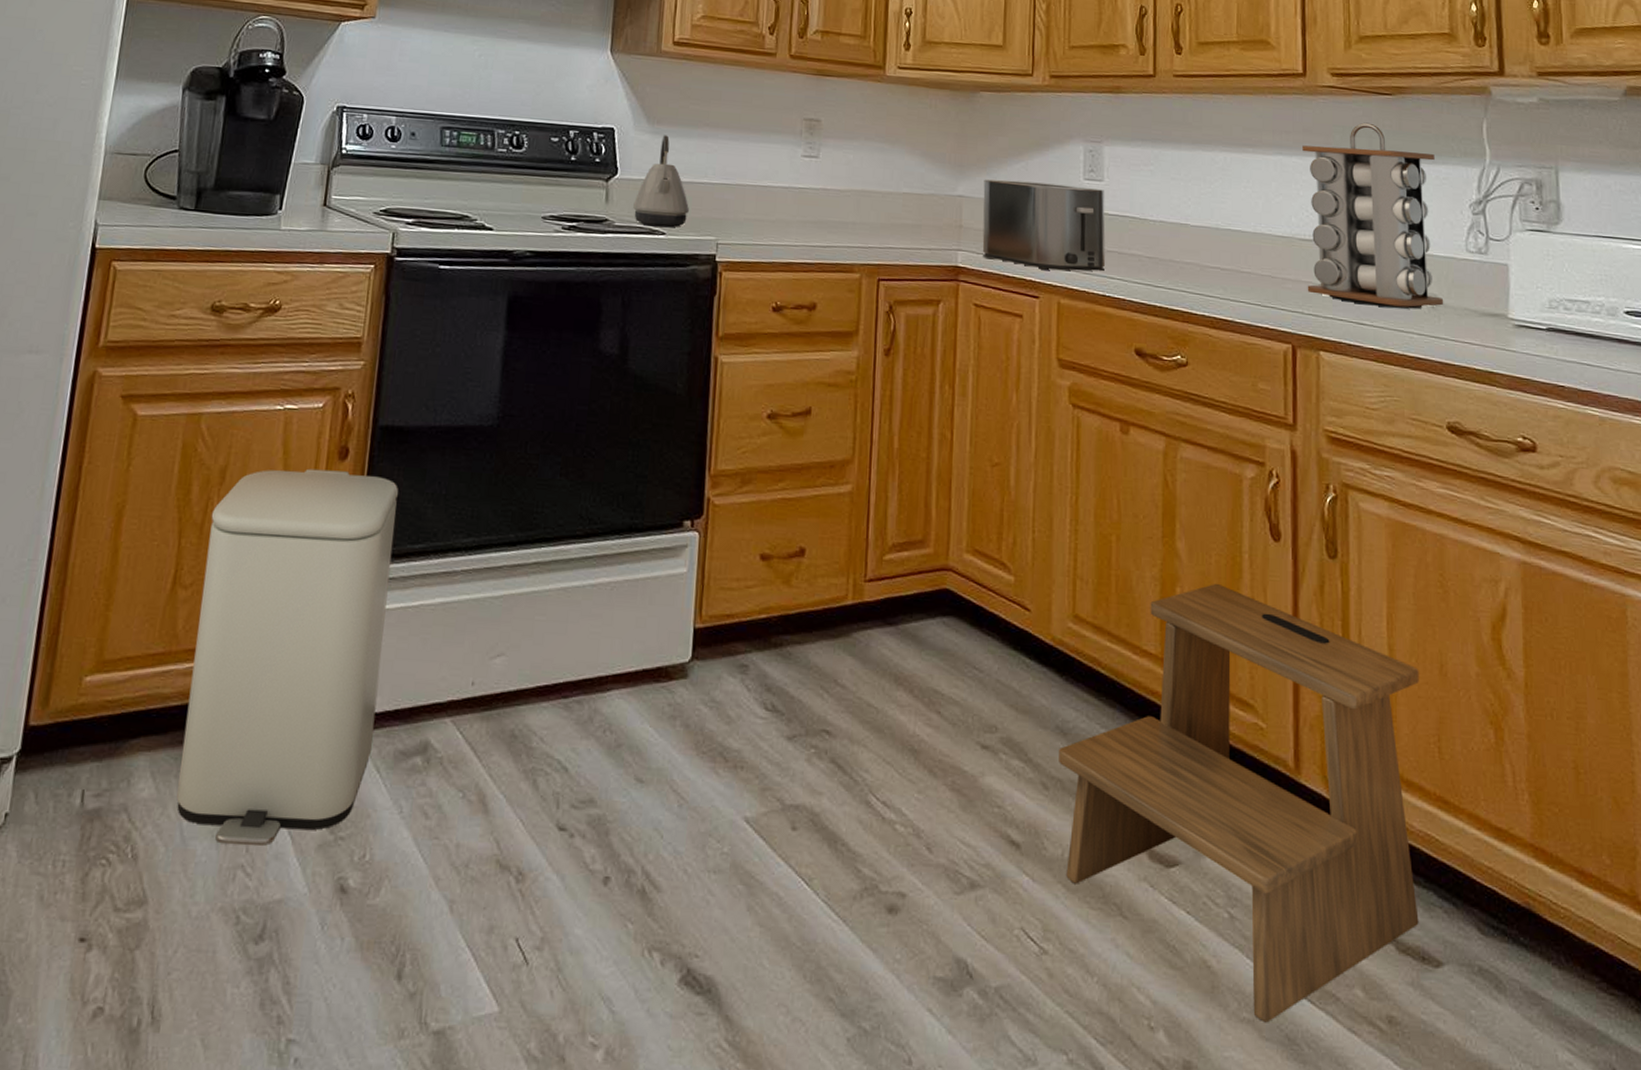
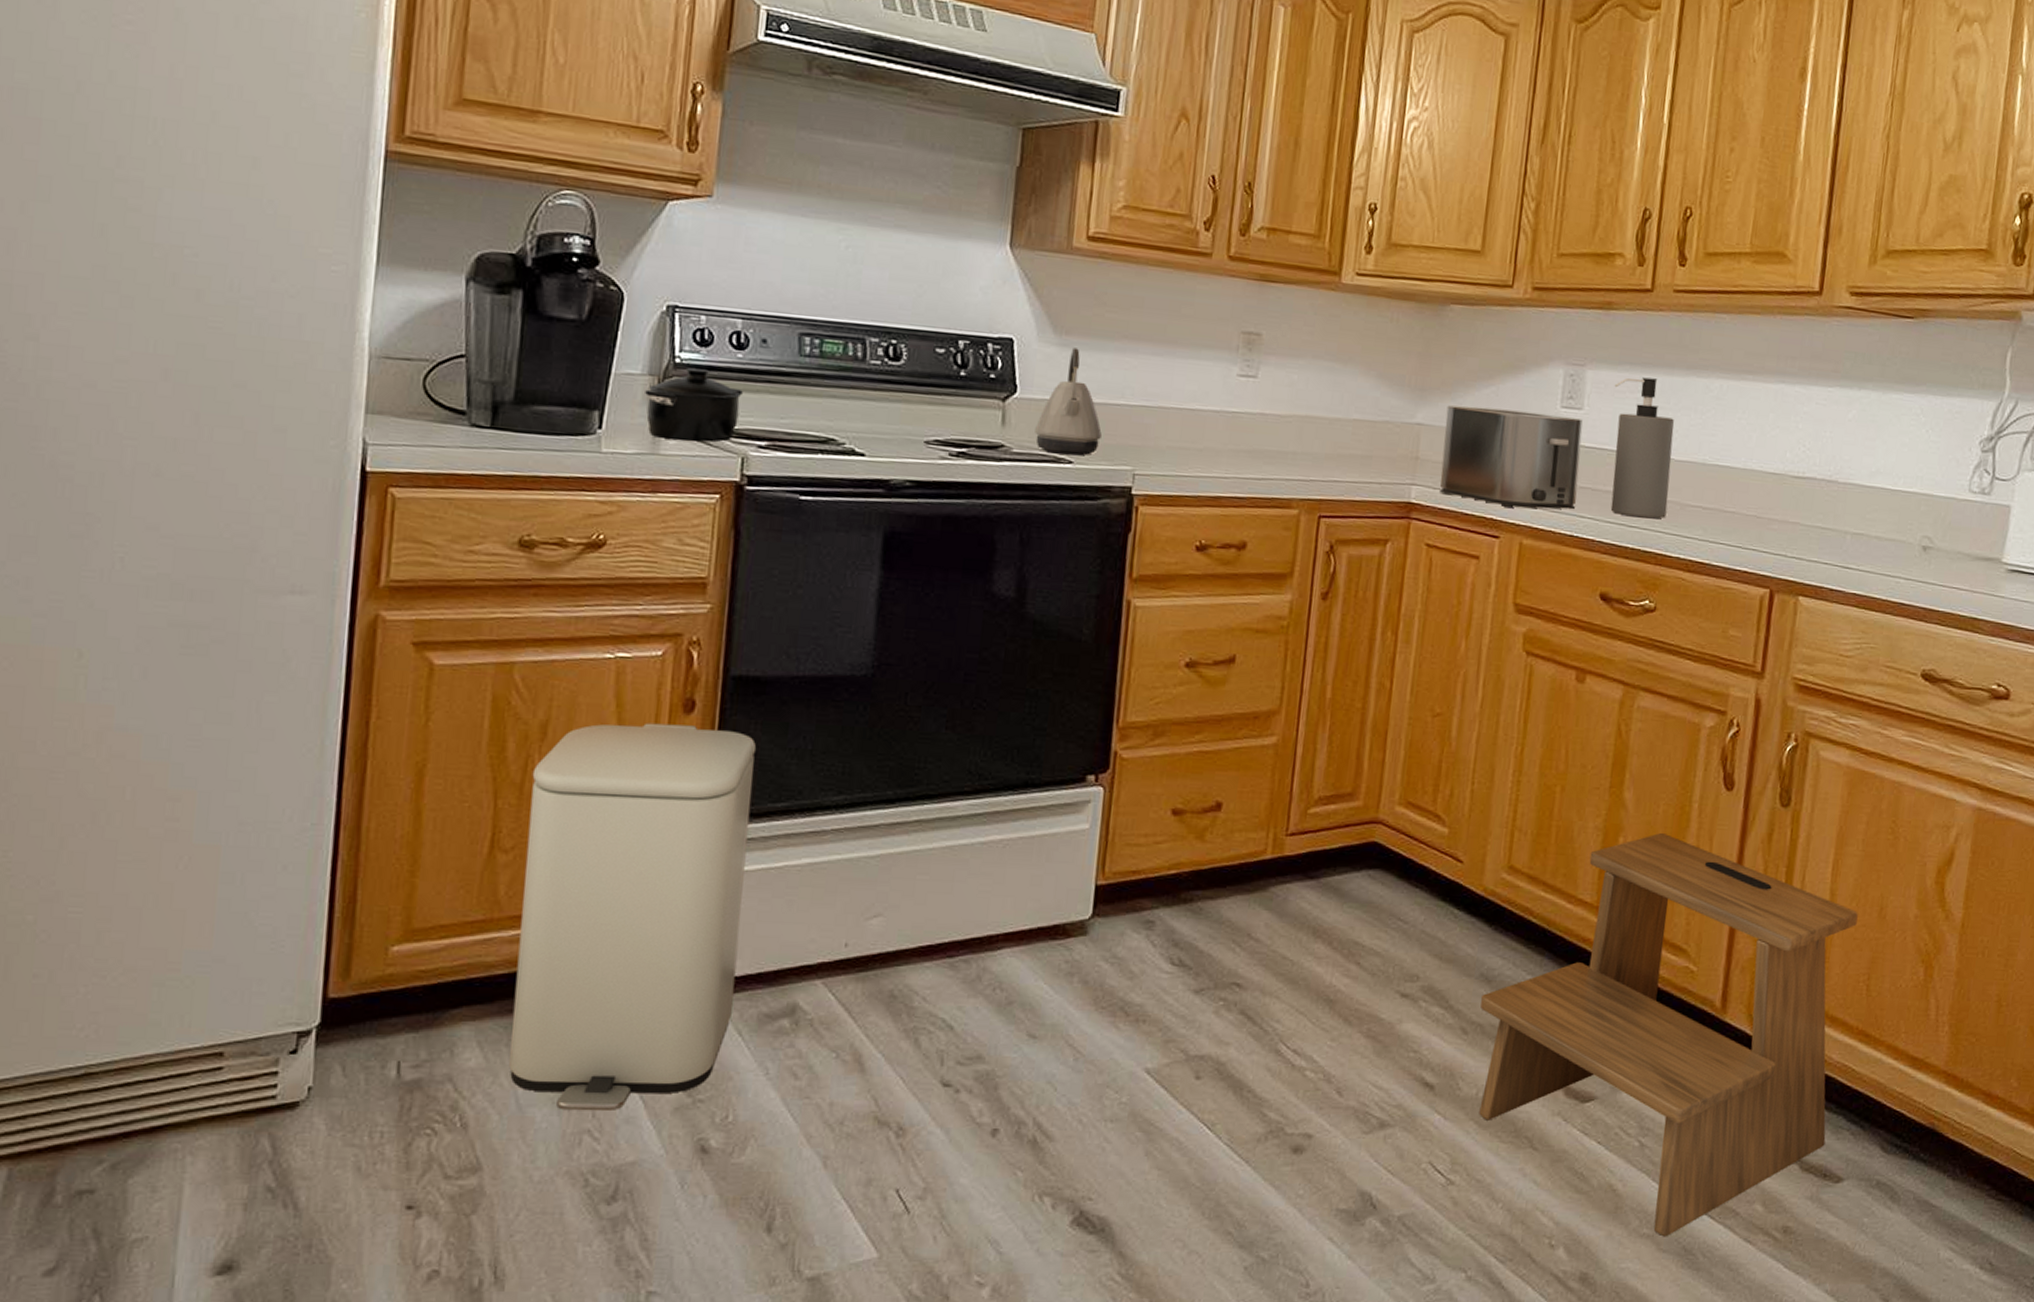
saucepan: none [317,157,395,221] -> present [645,367,743,443]
soap dispenser: none [1129,152,1188,279] -> present [1610,377,1674,519]
spice rack: present [1302,122,1444,309] -> none [1793,348,1951,553]

